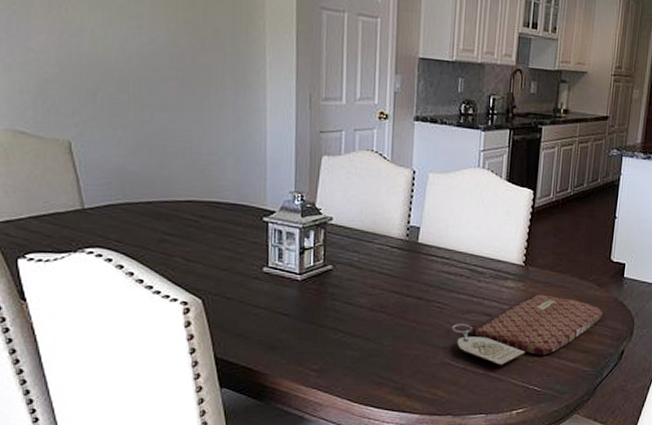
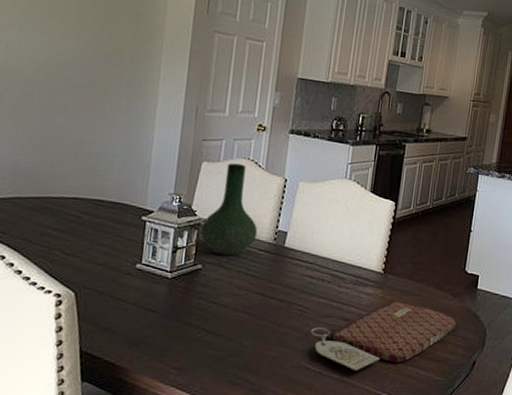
vase: none [328,156,389,255] -> present [200,163,258,256]

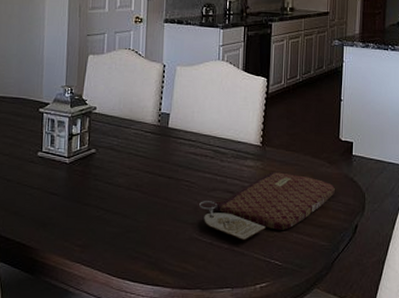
vase: present [200,163,258,256] -> none [92,54,143,139]

